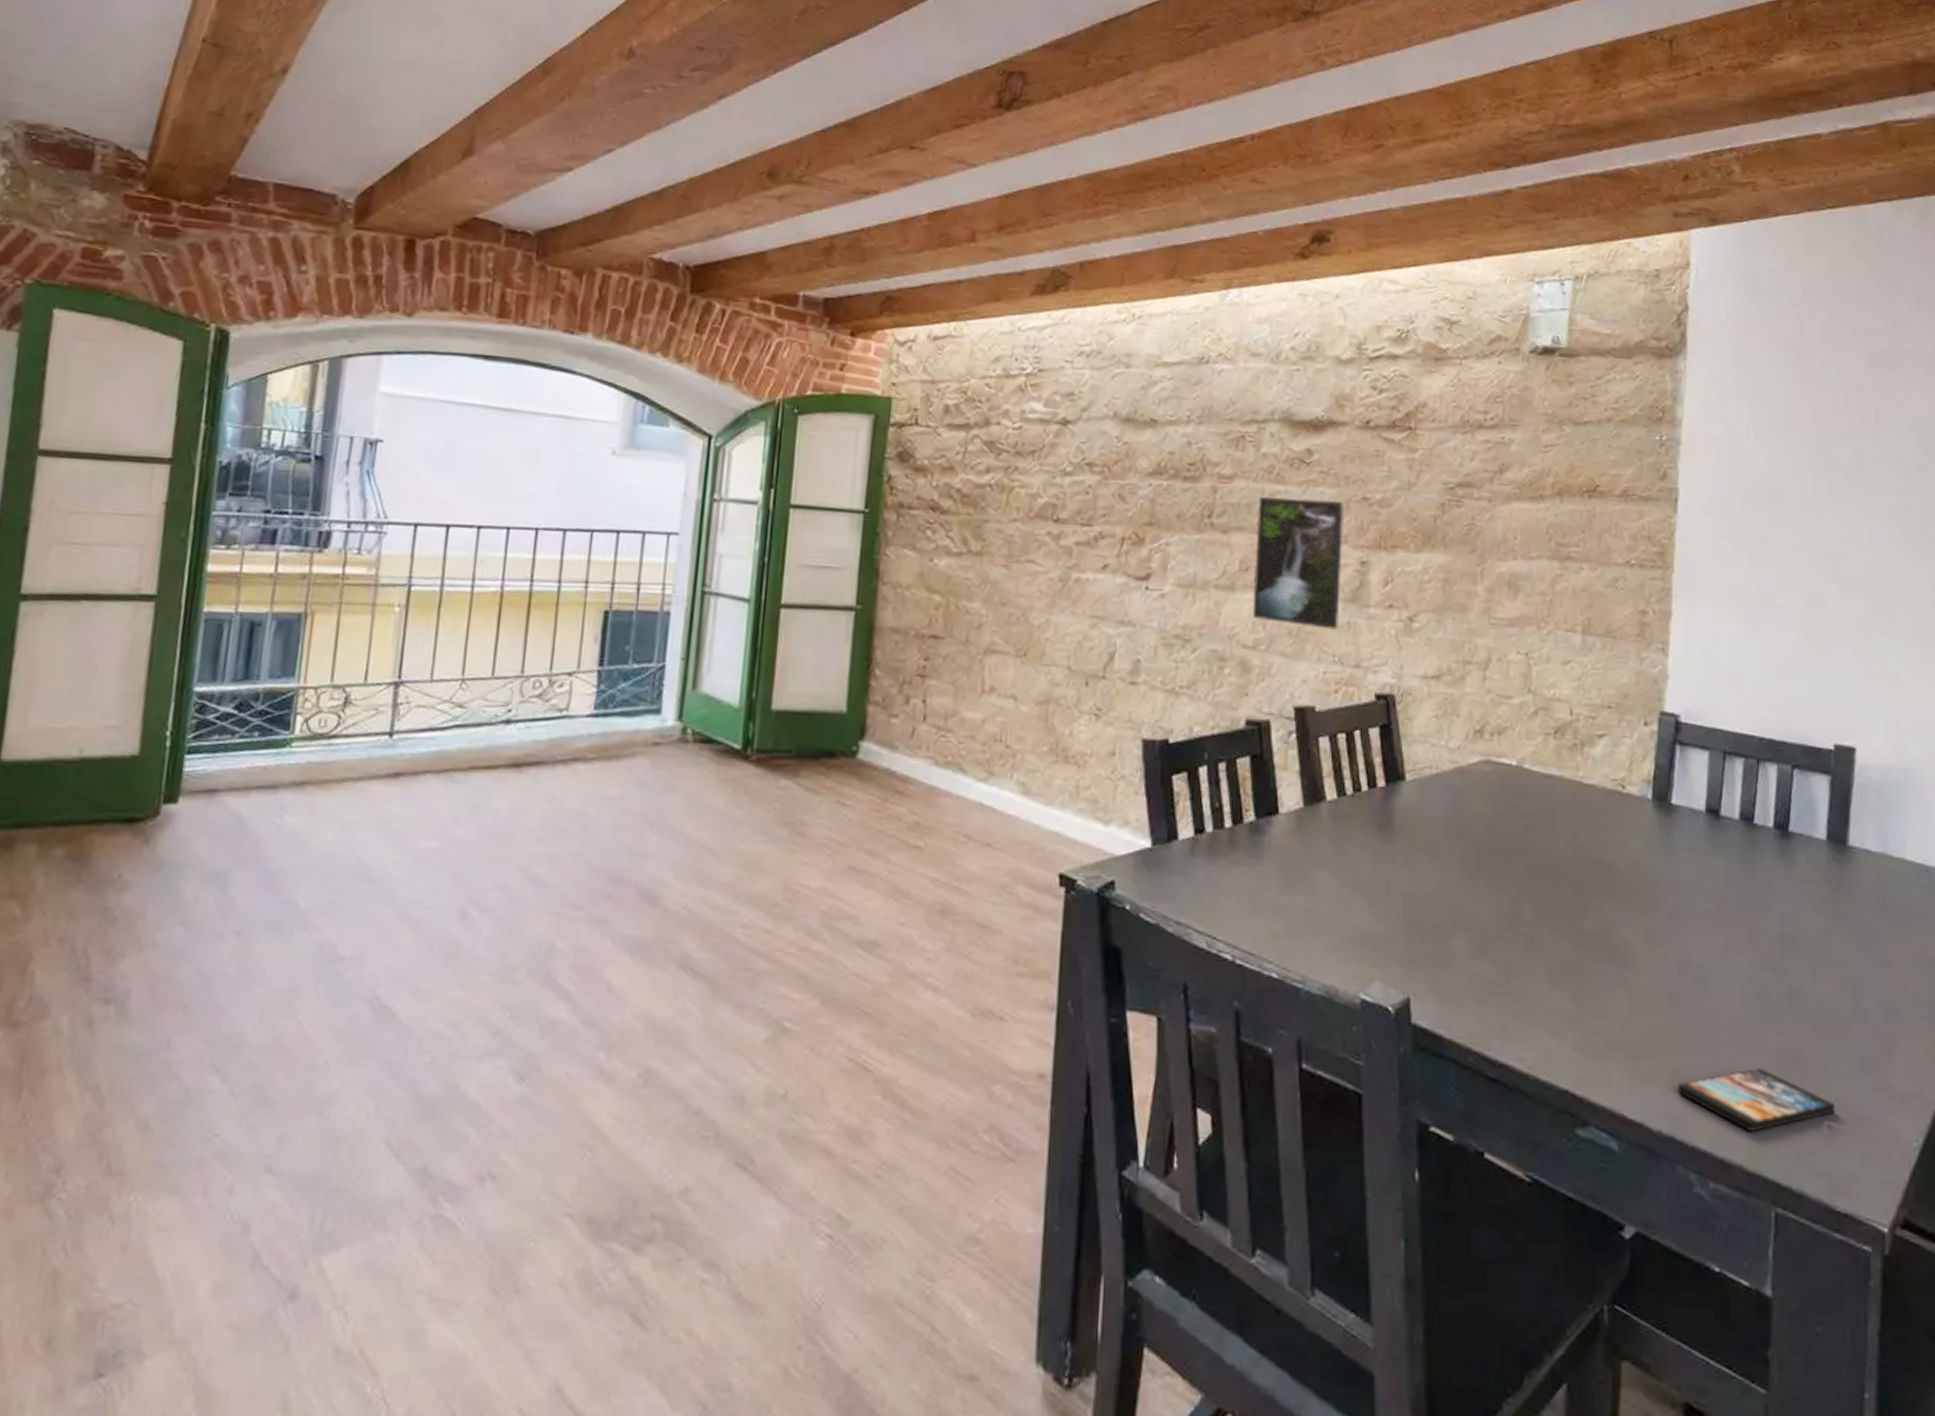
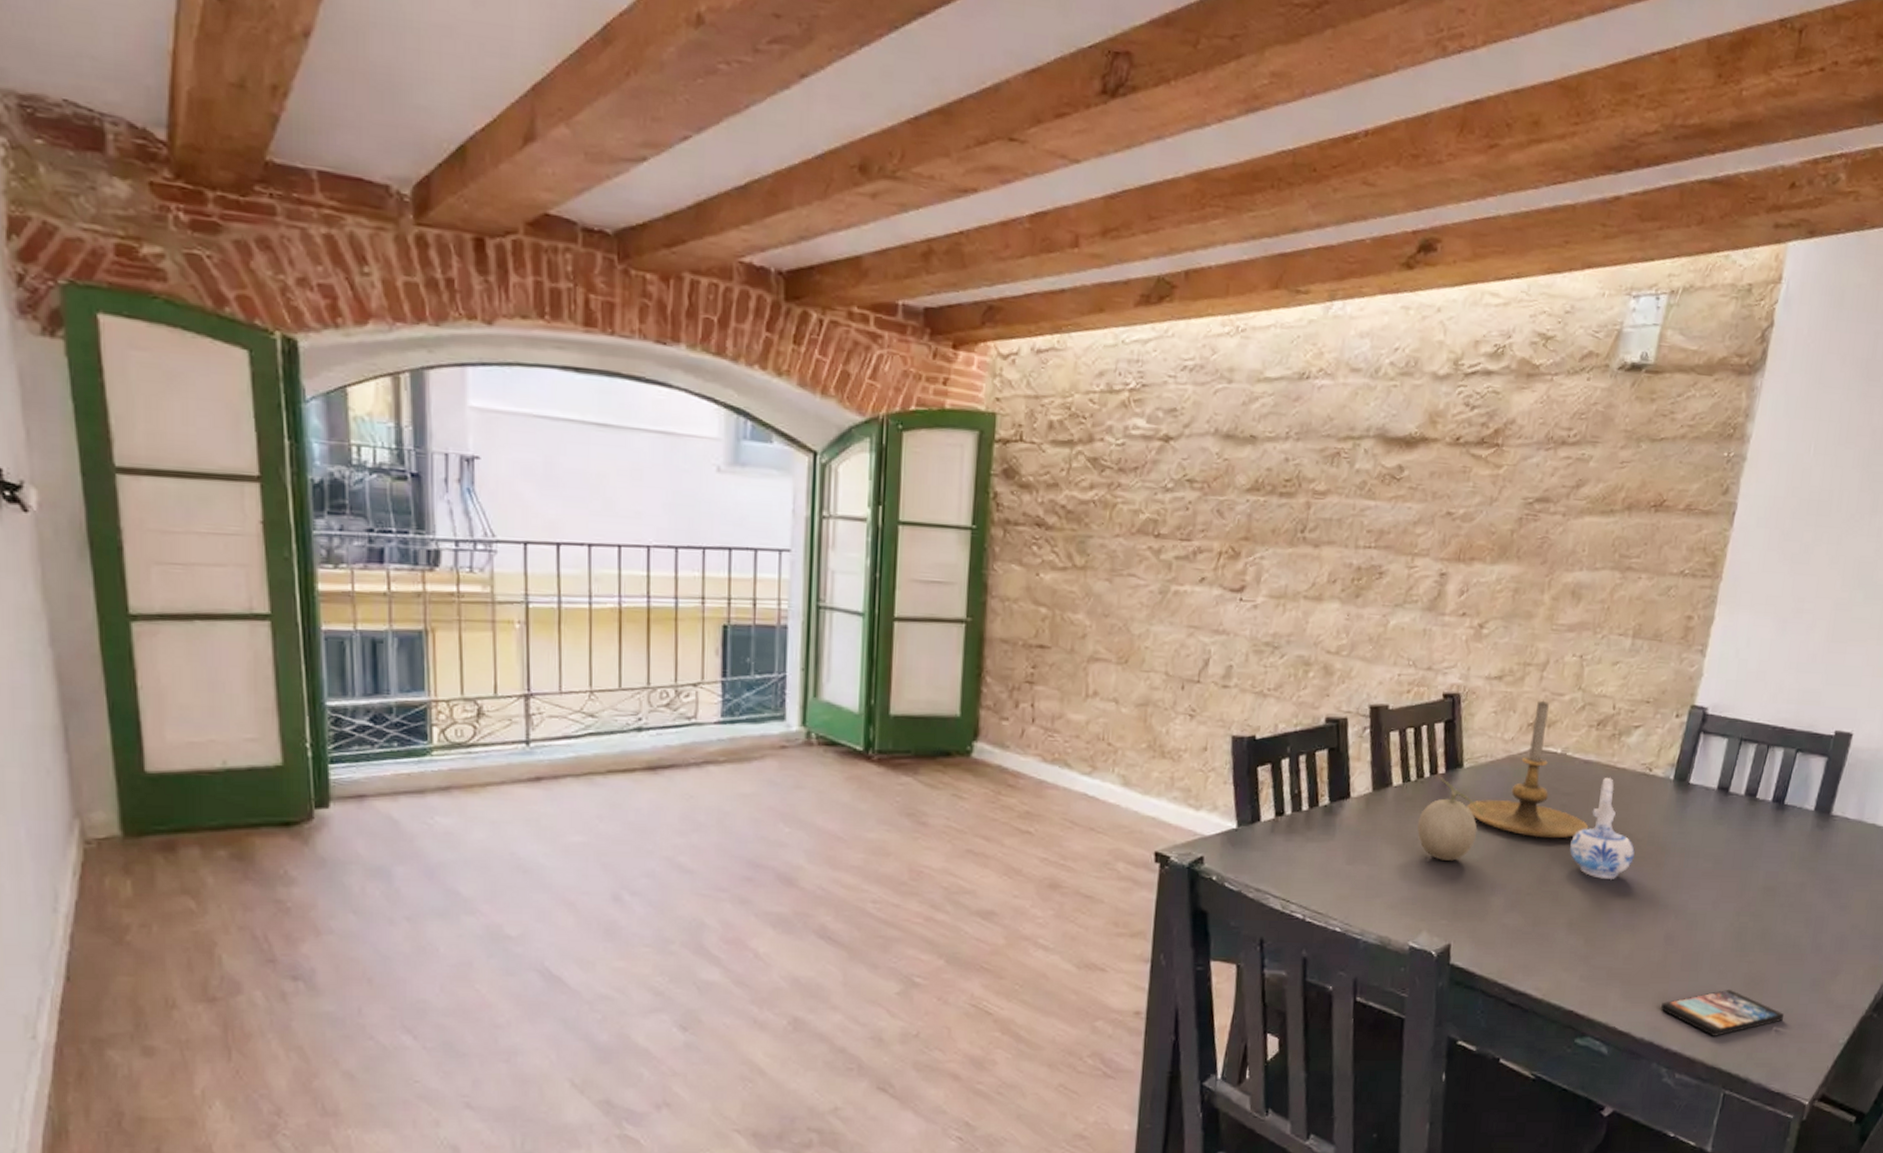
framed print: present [1252,496,1345,630] -> none [1337,511,1429,636]
fruit: none [1359,788,1433,893] -> present [1417,774,1483,861]
candle holder: none [1414,703,1560,869] -> present [1467,700,1589,839]
ceramic pitcher: none [1540,794,1618,922] -> present [1570,777,1635,880]

